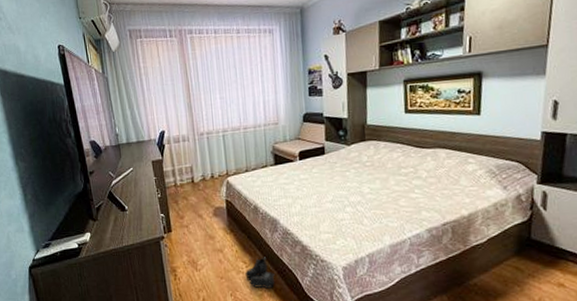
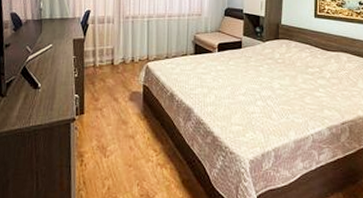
boots: present [245,257,275,289] -> none [154,146,184,179]

